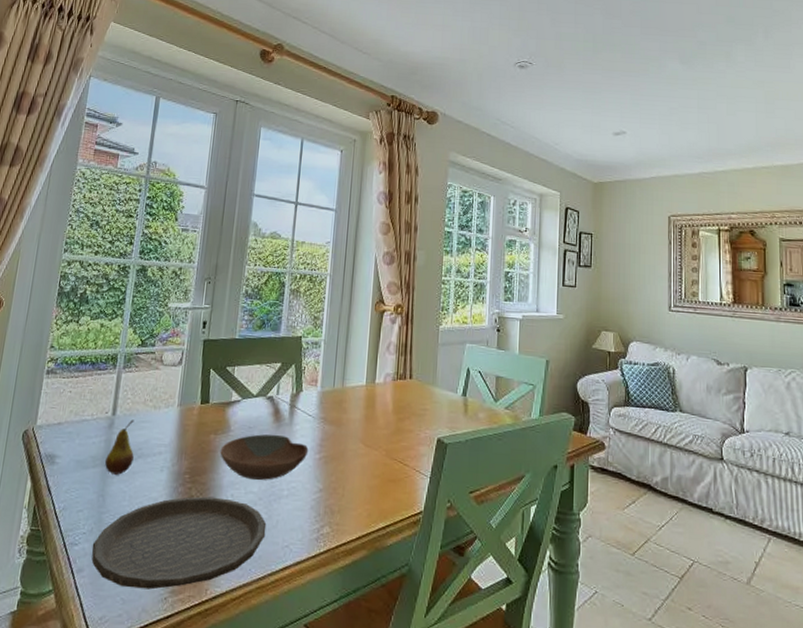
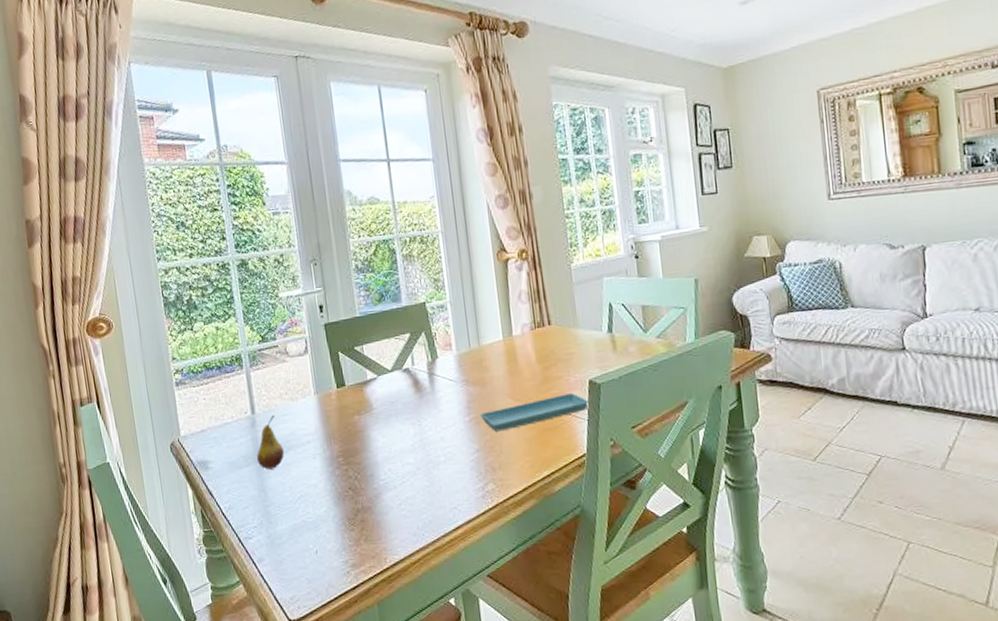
plate: present [91,496,267,590] -> none [265,473,432,569]
bowl: present [220,434,309,480] -> none [367,404,457,452]
saucer: none [330,448,435,475] -> present [480,393,590,432]

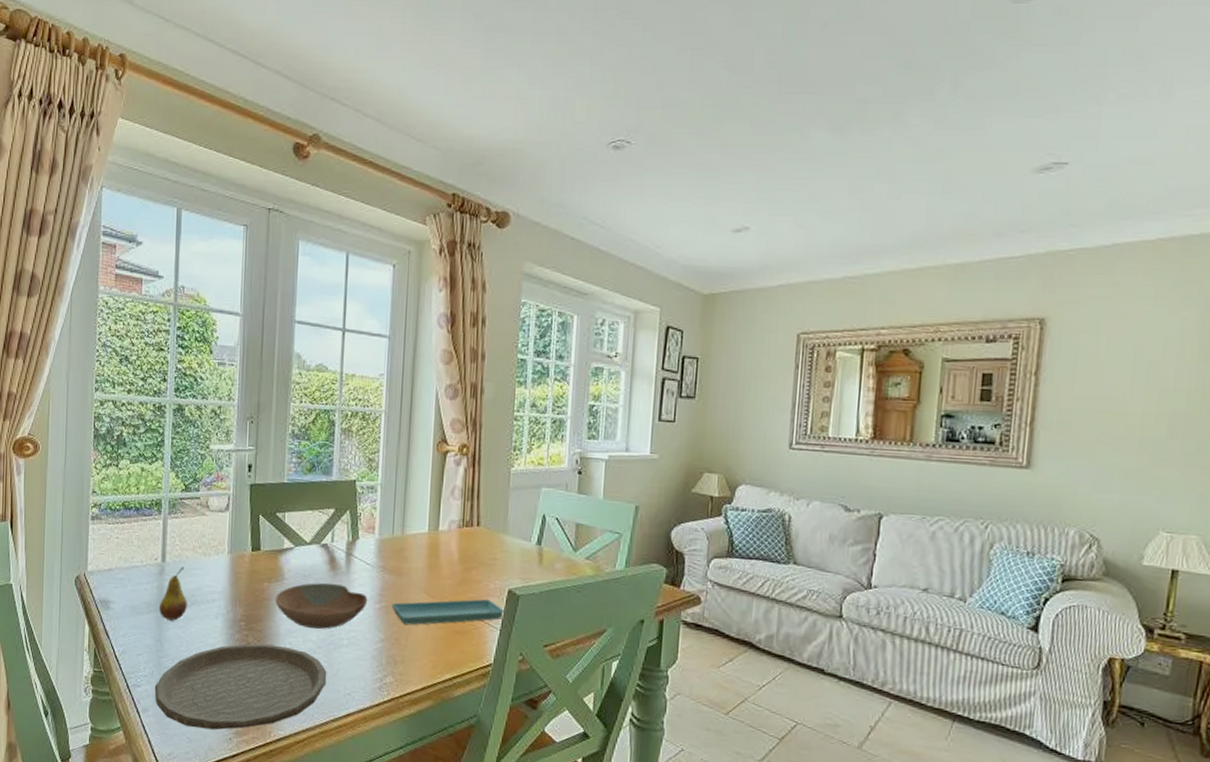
plate: none [265,473,432,569] -> present [154,643,327,730]
bowl: none [367,404,457,452] -> present [275,582,368,629]

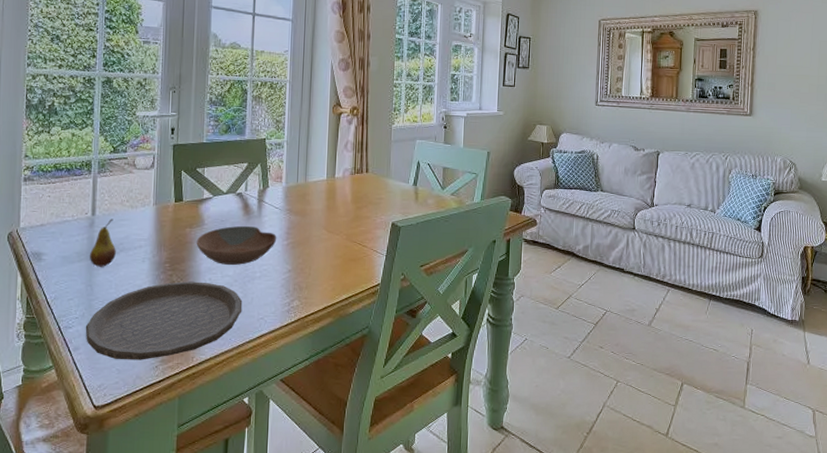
saucer: present [391,599,505,626] -> none [297,232,390,257]

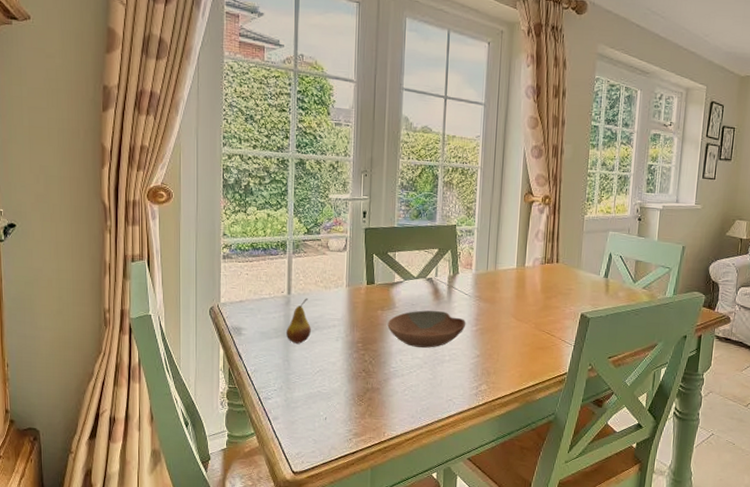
plate: present [85,281,243,360] -> none [283,361,432,433]

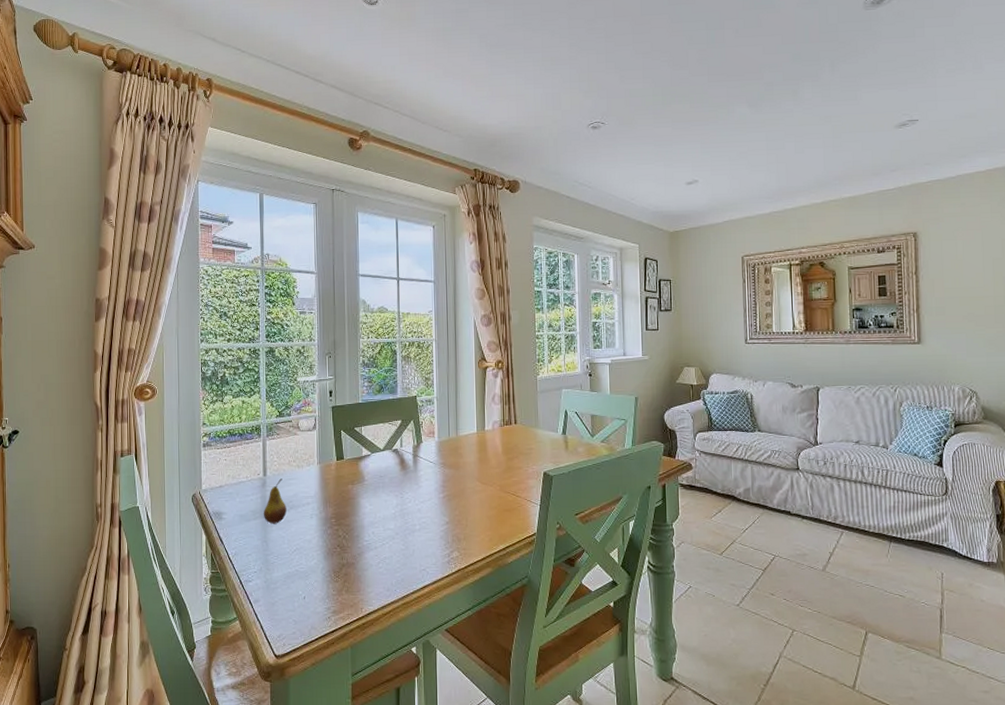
bowl: present [387,310,466,348] -> none [358,480,433,518]

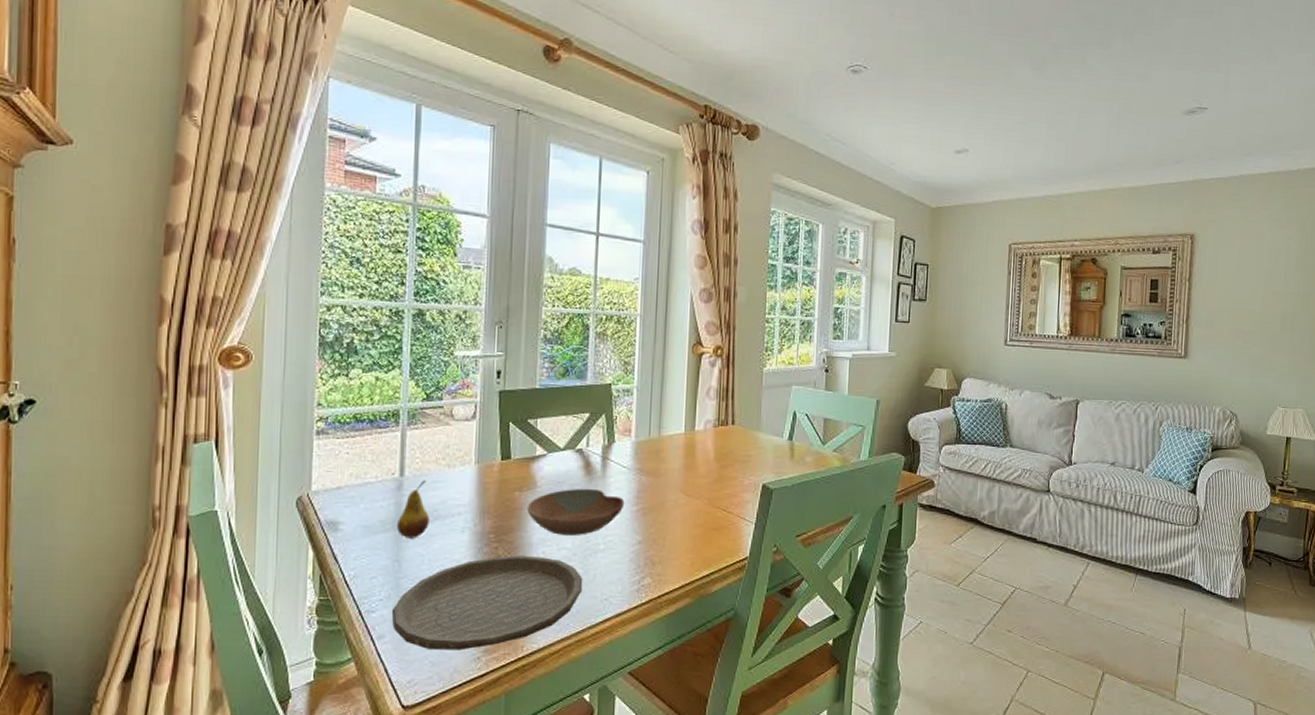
plate: none [263,535,405,612] -> present [391,555,583,650]
bowl: none [358,480,433,518] -> present [527,488,625,535]

